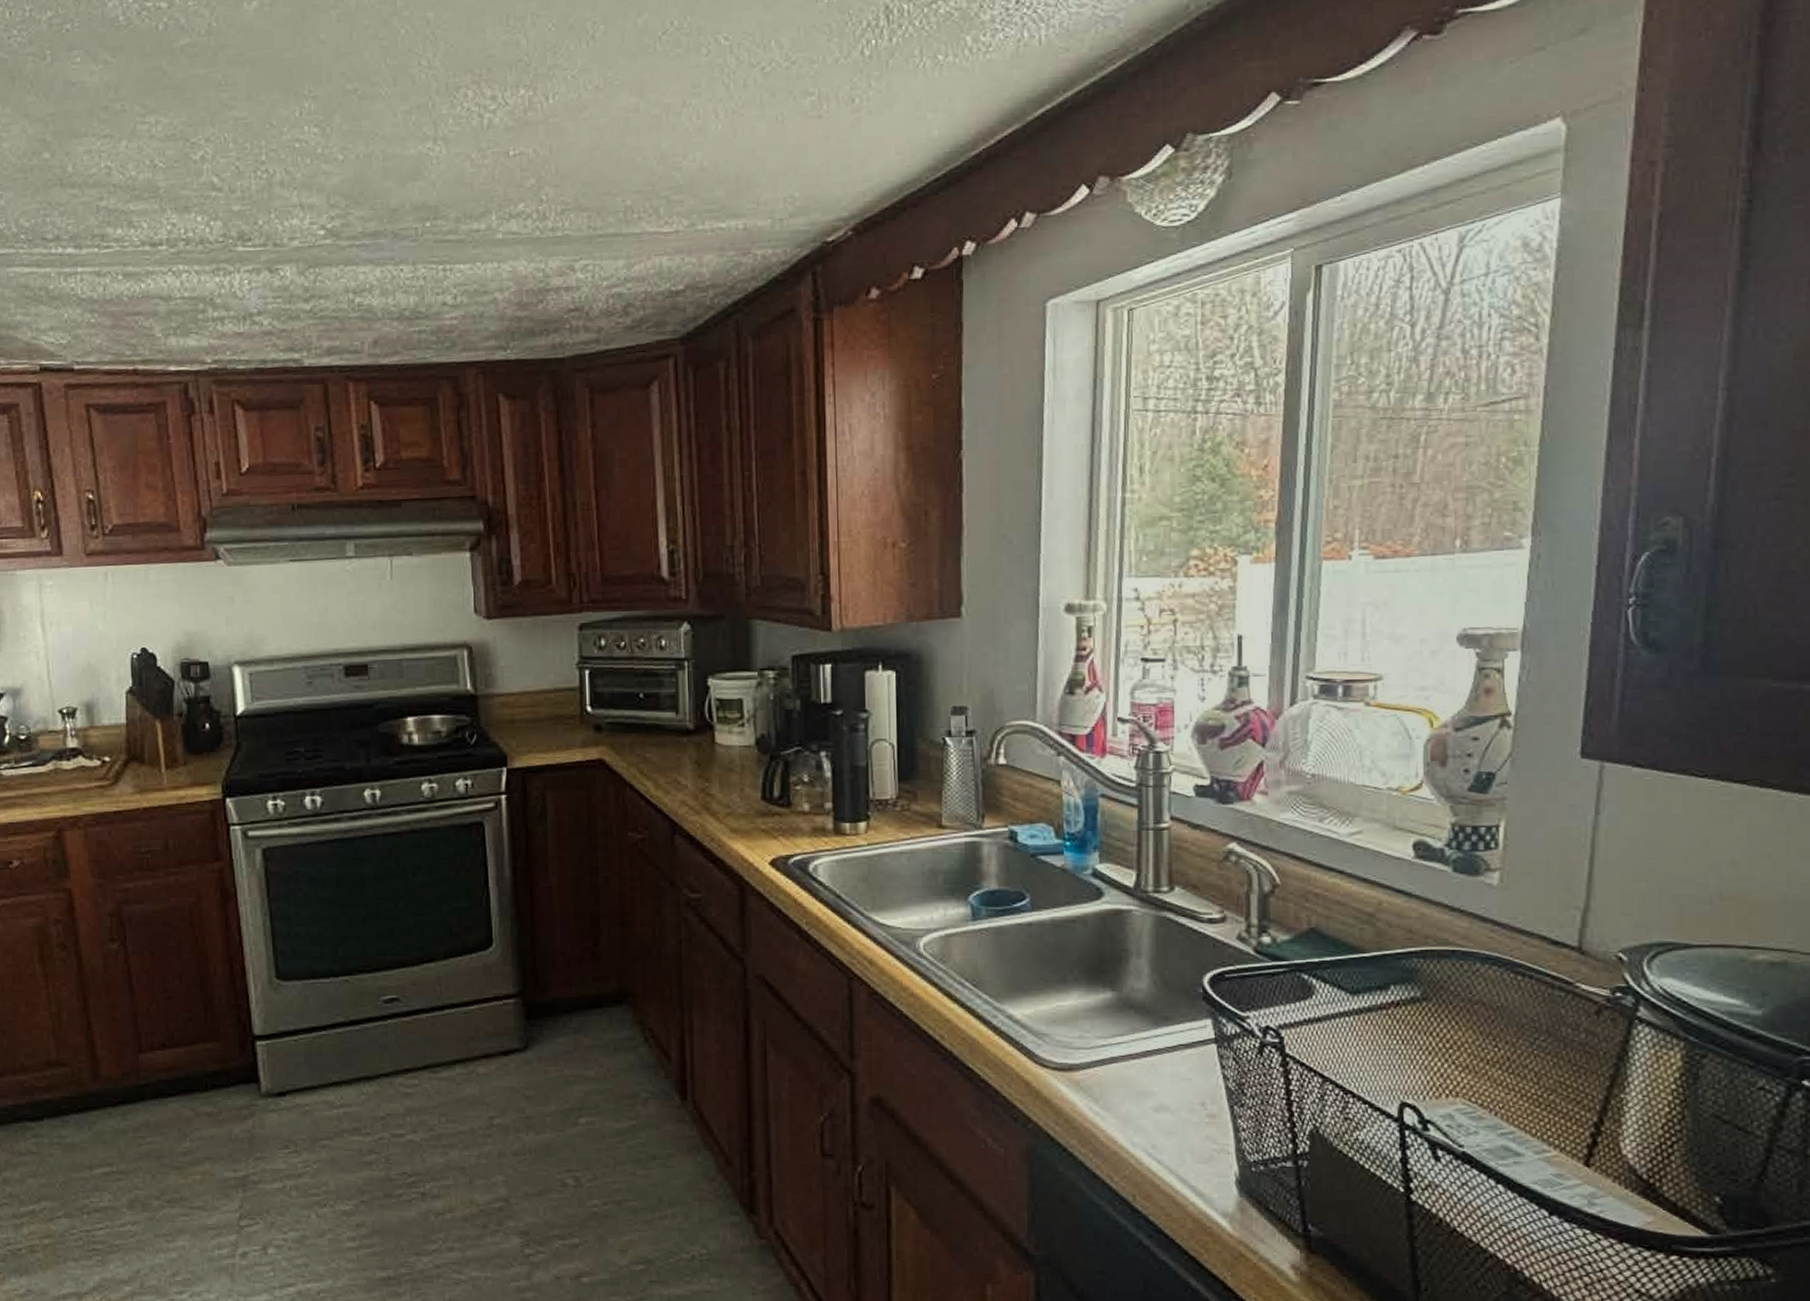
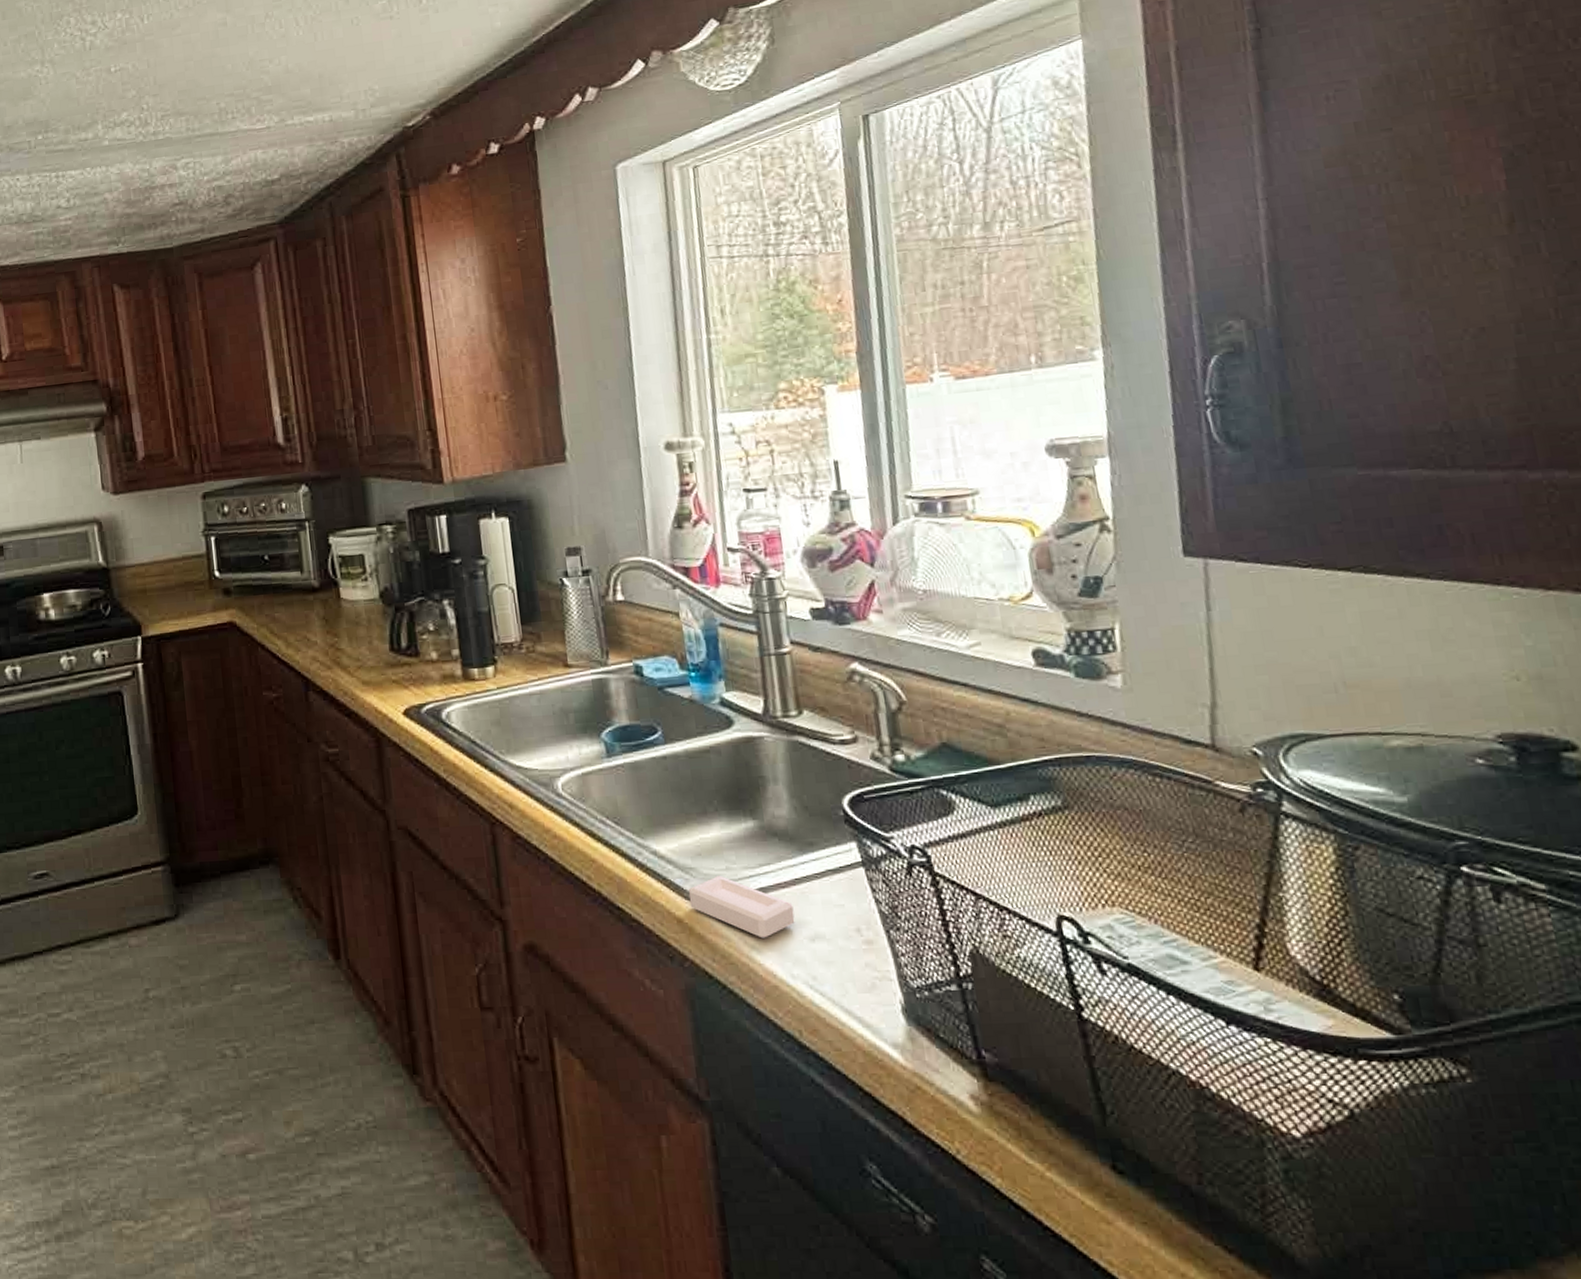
soap bar: none [1039,1043,1142,1106] -> present [688,875,795,939]

